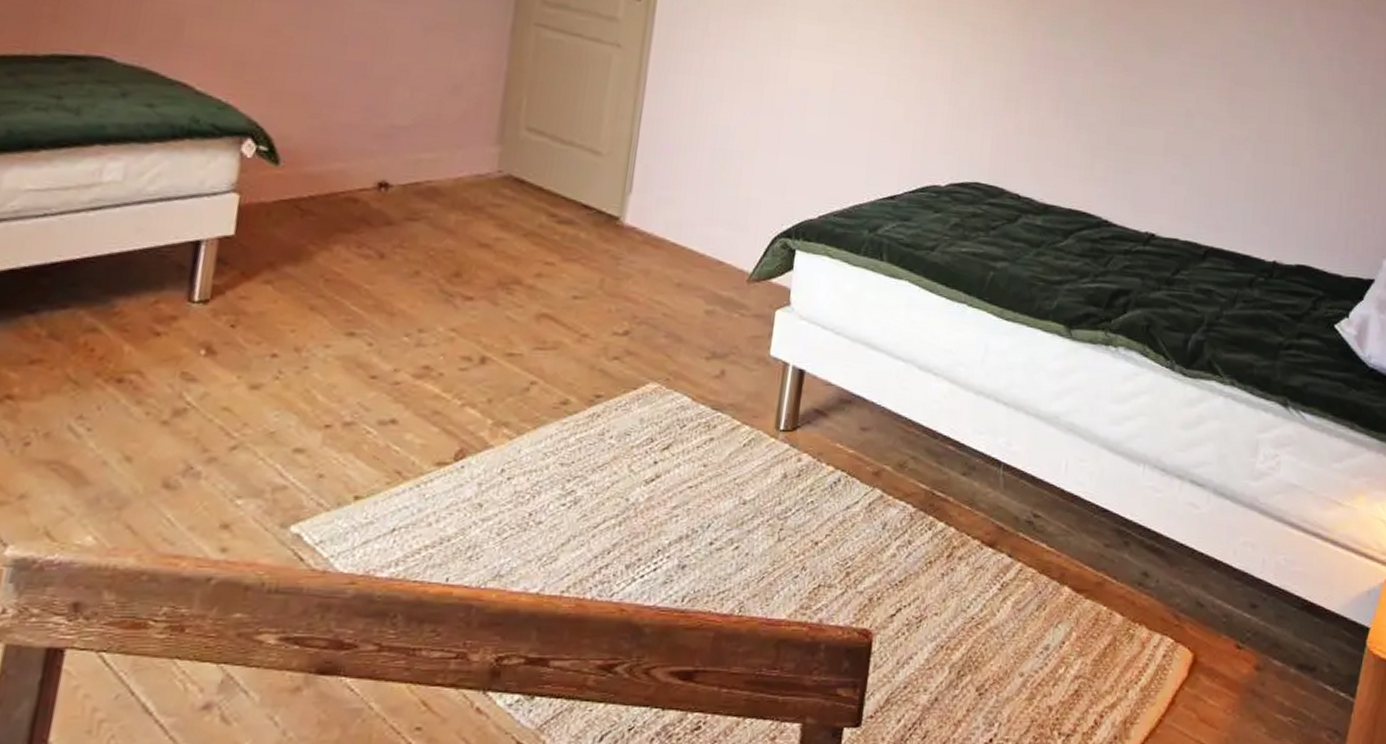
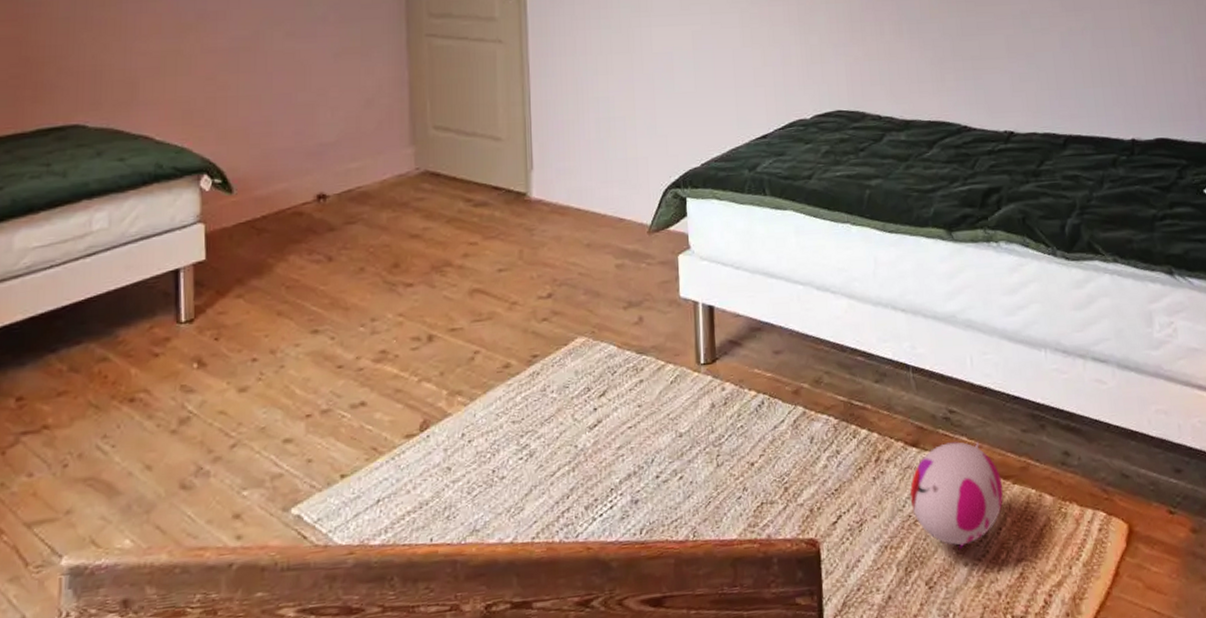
plush toy: none [976,547,1075,658] -> present [910,441,1004,549]

